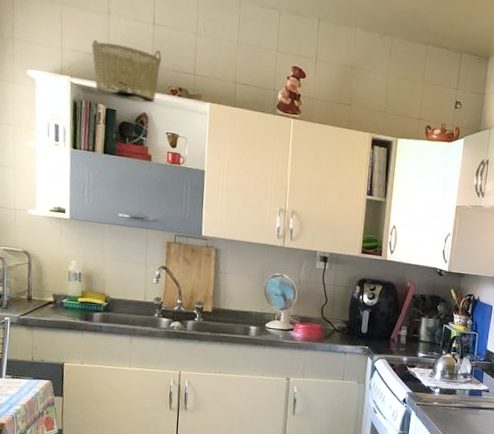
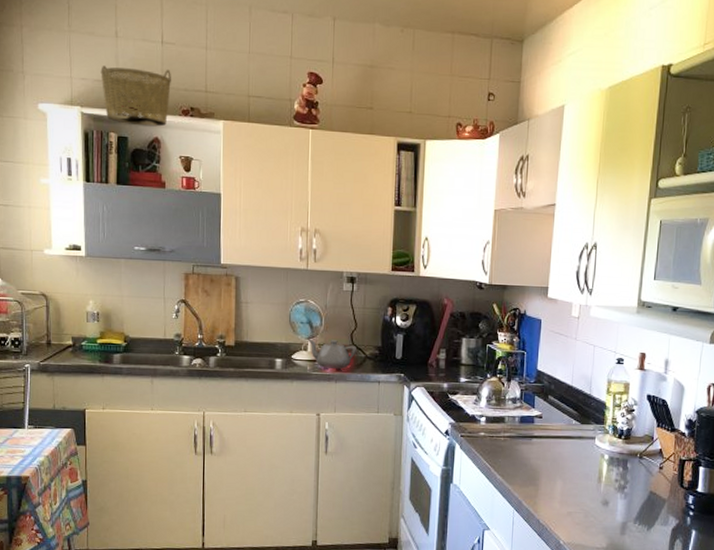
teapot: none [281,310,326,340] -> present [307,339,356,370]

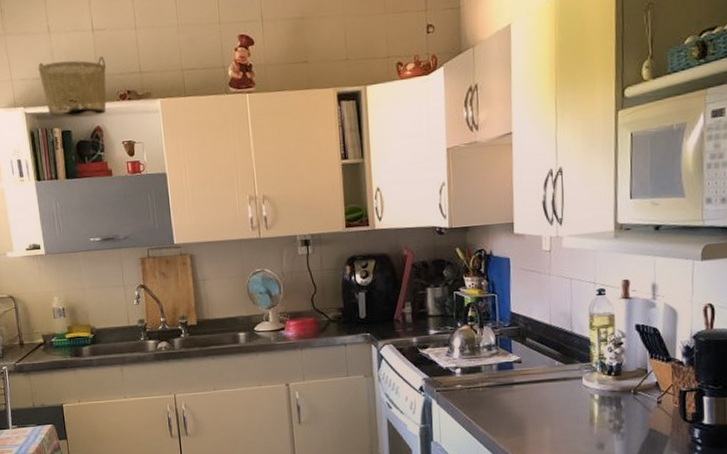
teapot: present [307,339,356,370] -> none [268,306,319,338]

